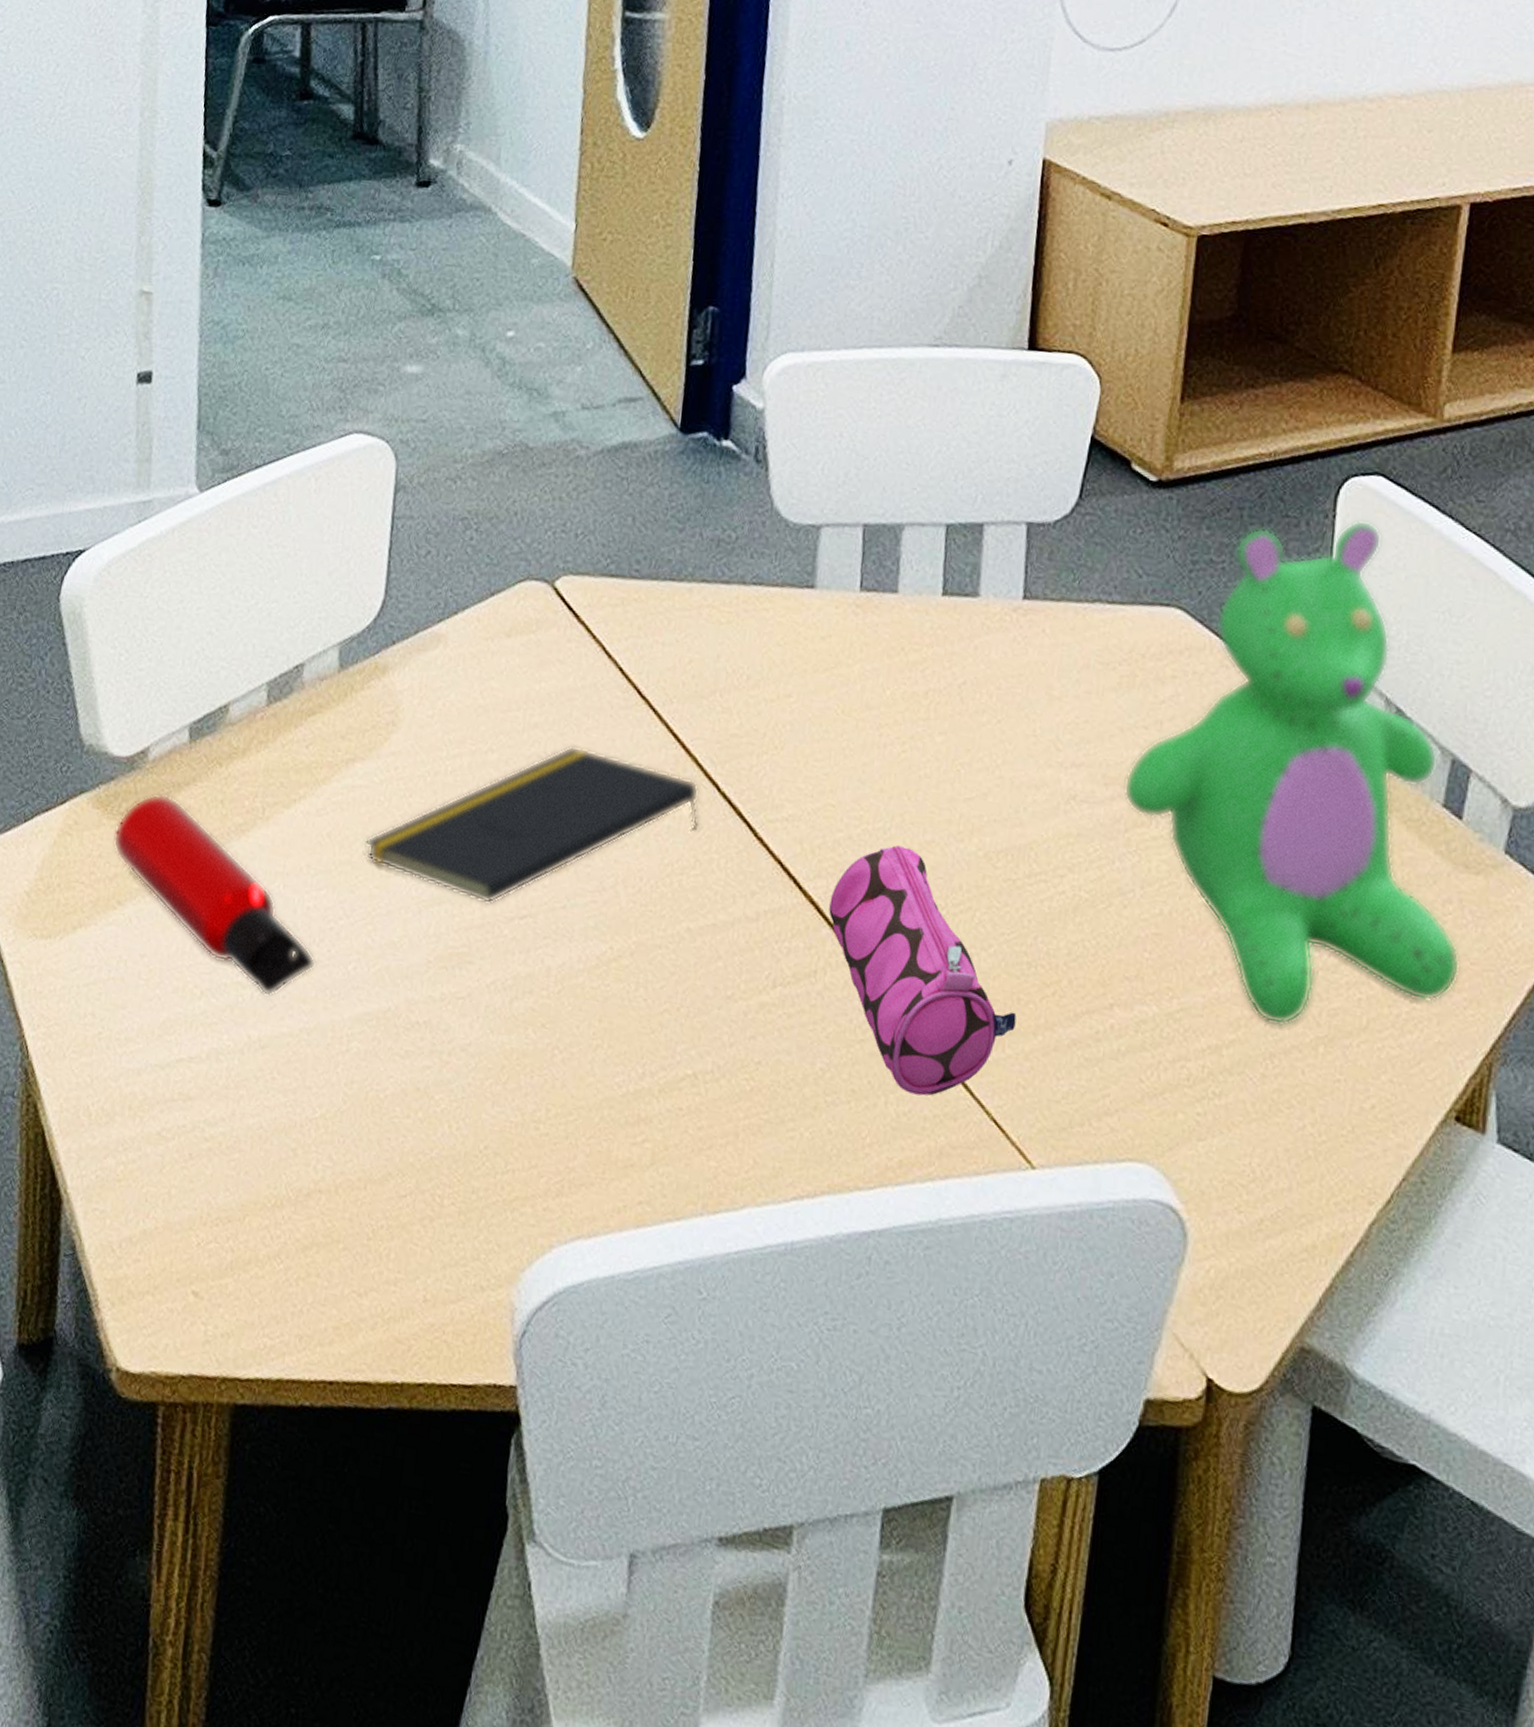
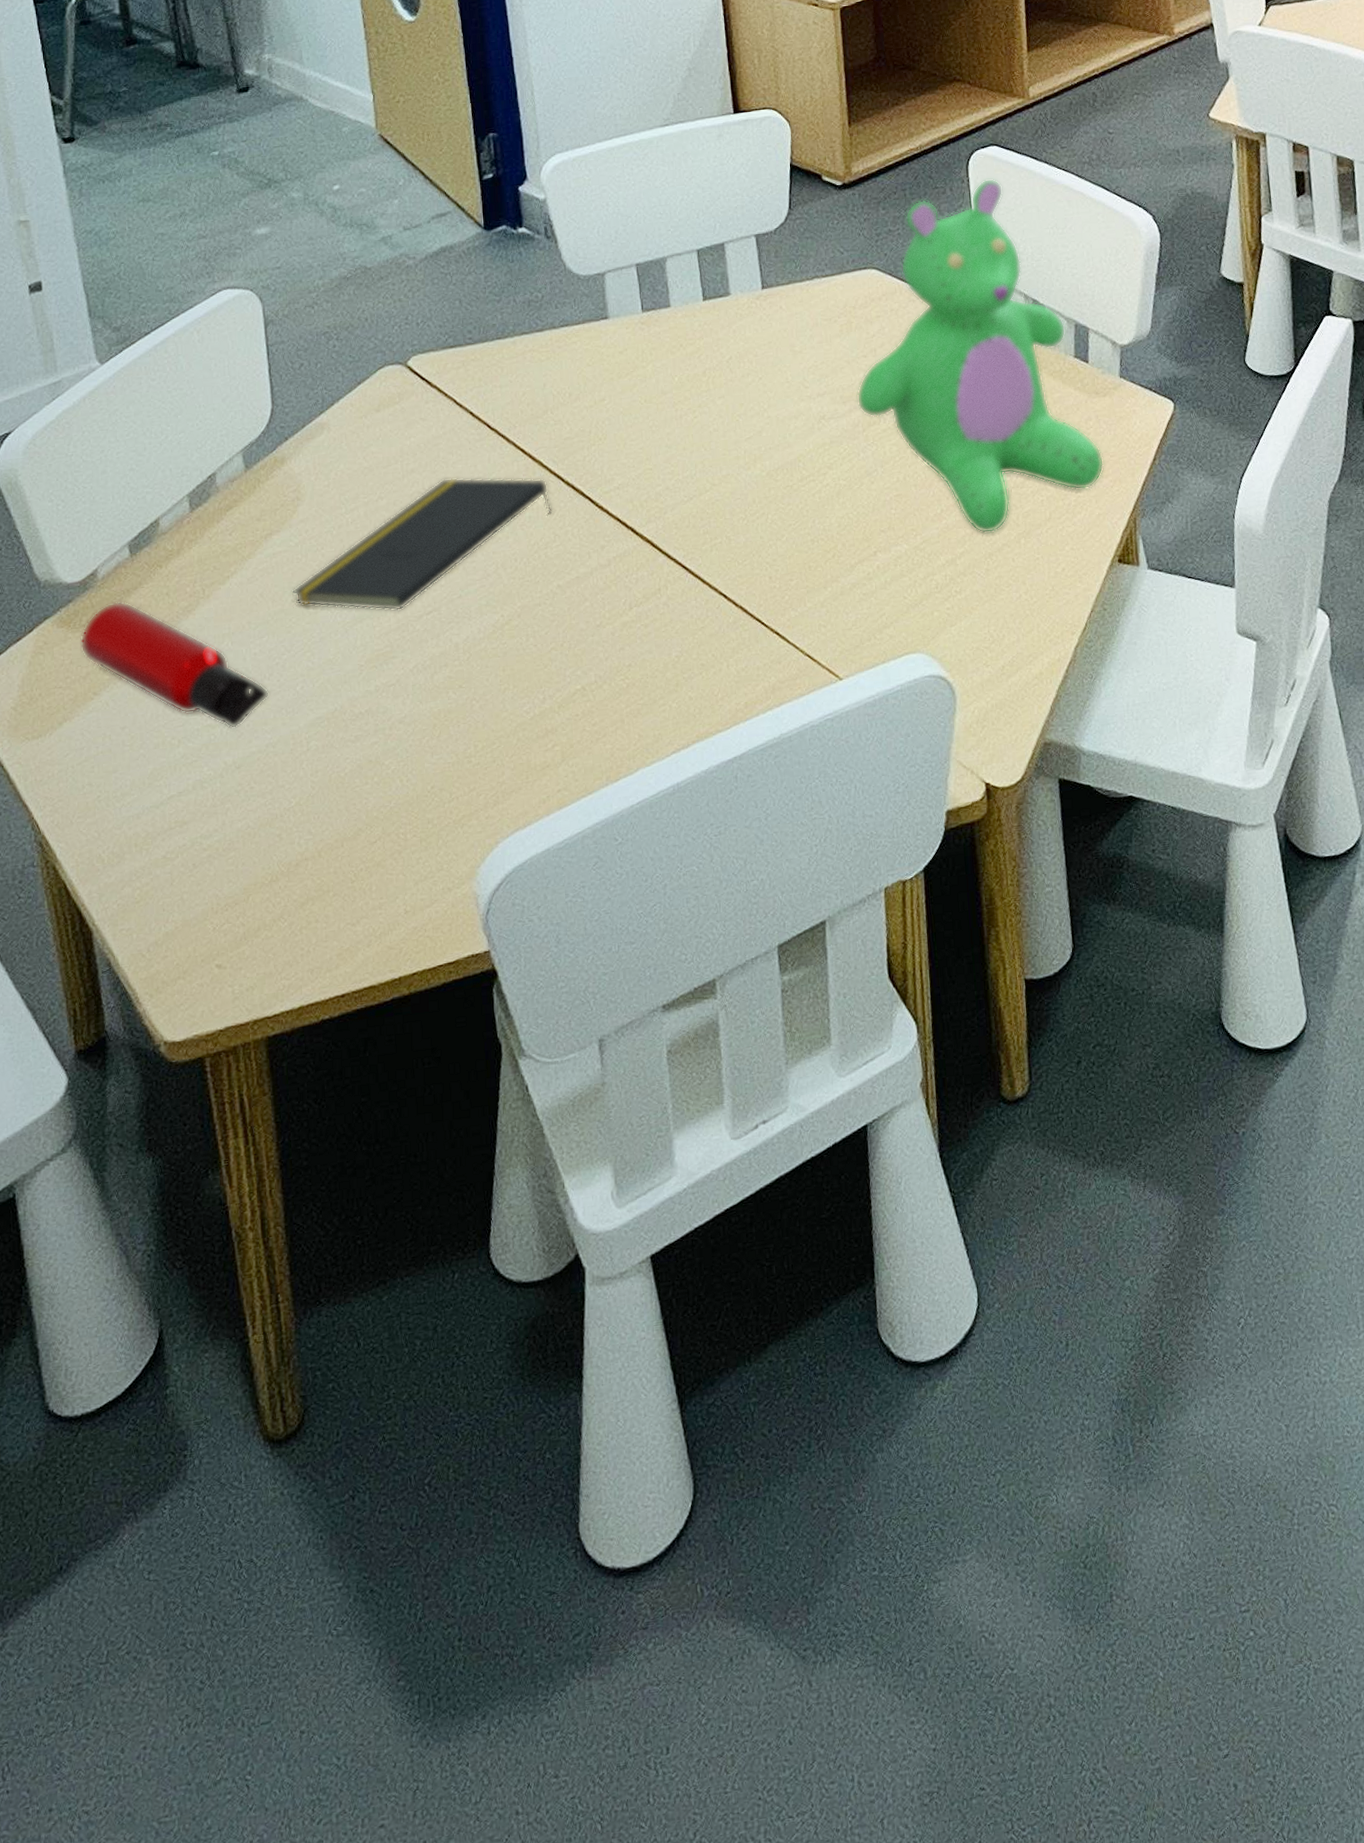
pencil case: present [829,845,1017,1096] -> none [661,483,811,654]

